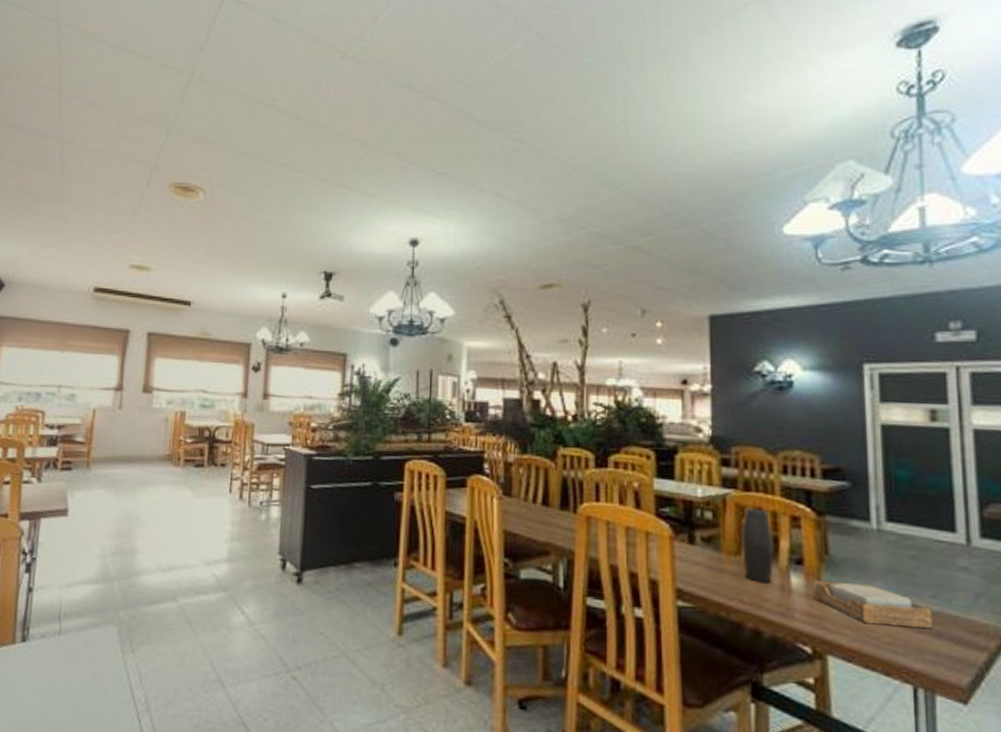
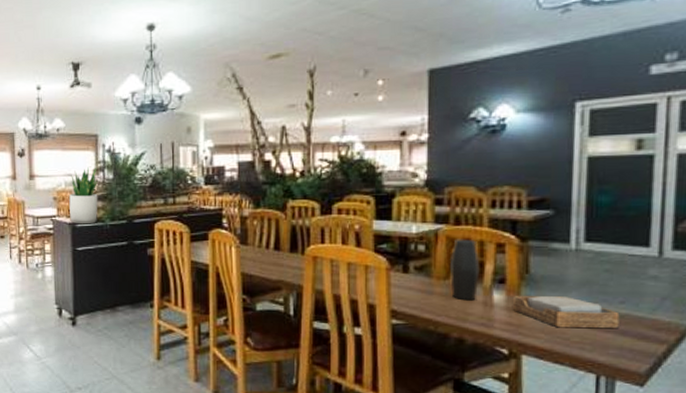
planter: none [306,390,344,458] -> present [69,167,99,225]

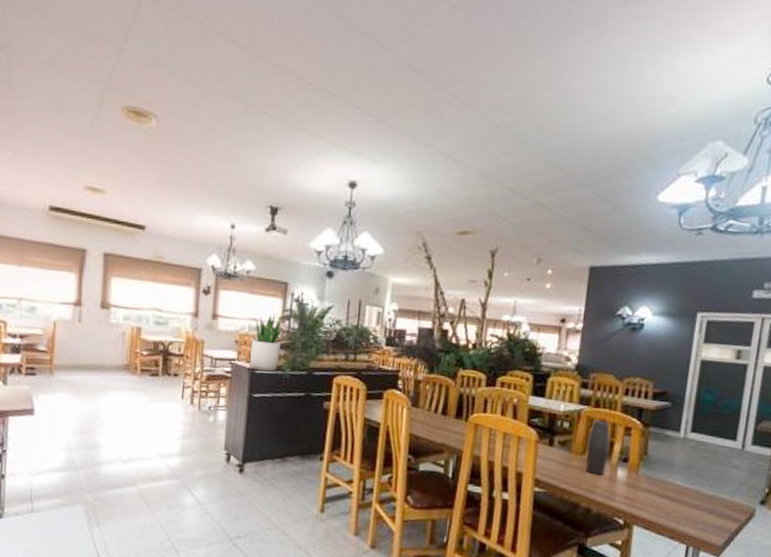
napkin holder: present [512,296,620,329] -> none [630,474,709,508]

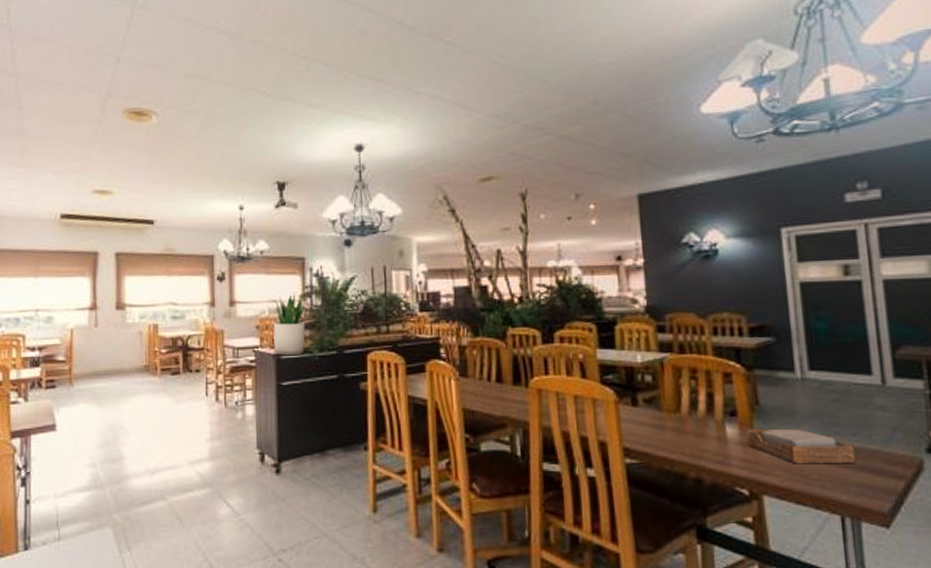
vase: present [585,419,611,476] -> none [679,368,710,436]
napkin holder: none [630,474,709,508] -> present [745,429,856,464]

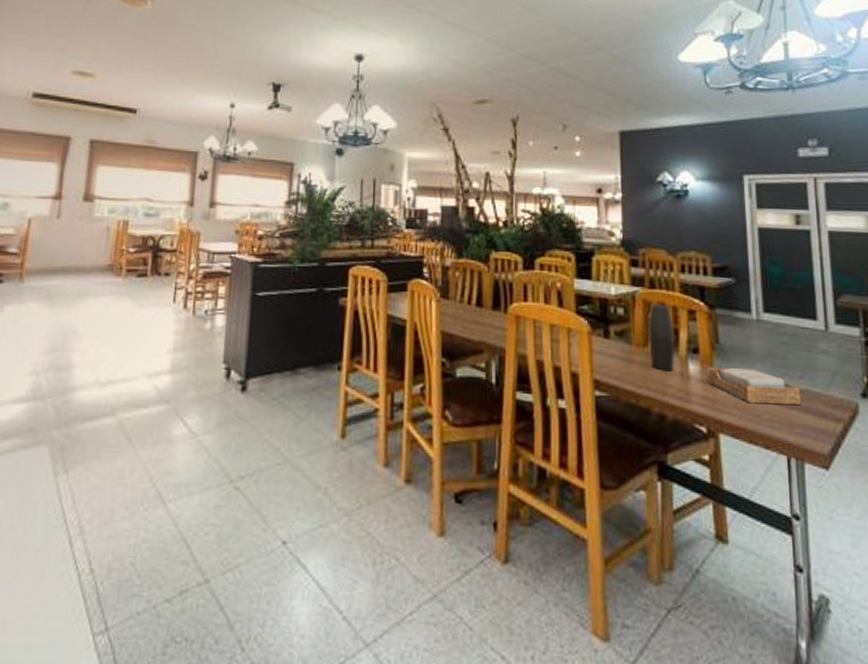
planter: present [273,292,306,356] -> none [252,199,290,265]
vase: none [679,368,710,436] -> present [648,303,675,372]

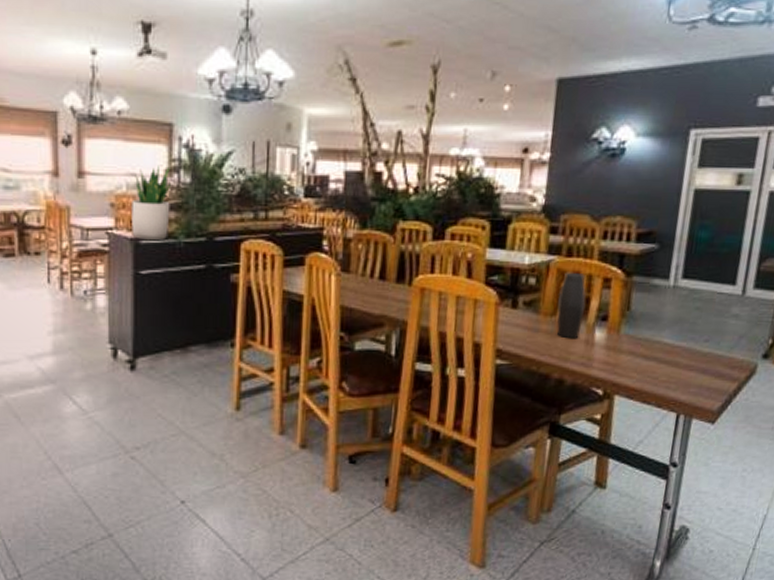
planter: none [252,199,290,265] -> present [132,166,172,241]
napkin holder: present [706,367,801,406] -> none [610,334,703,368]

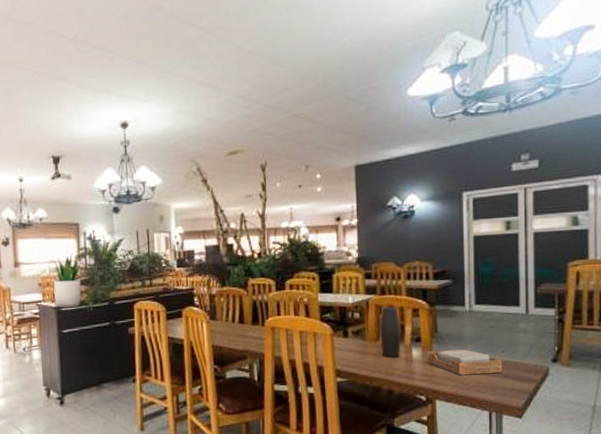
napkin holder: none [610,334,703,368] -> present [426,349,503,376]

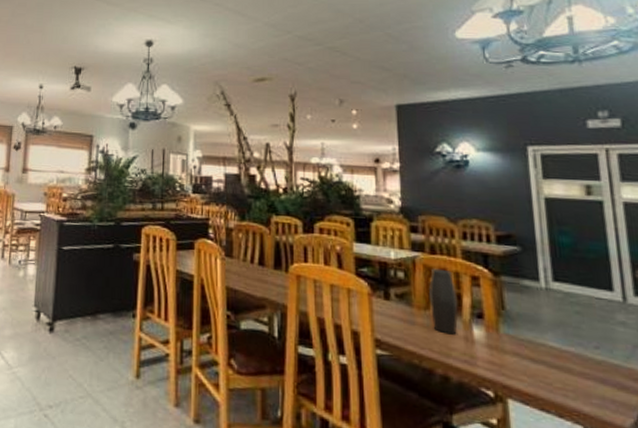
planter: present [53,254,81,308] -> none [58,166,90,223]
napkin holder: present [426,349,503,376] -> none [492,333,598,377]

